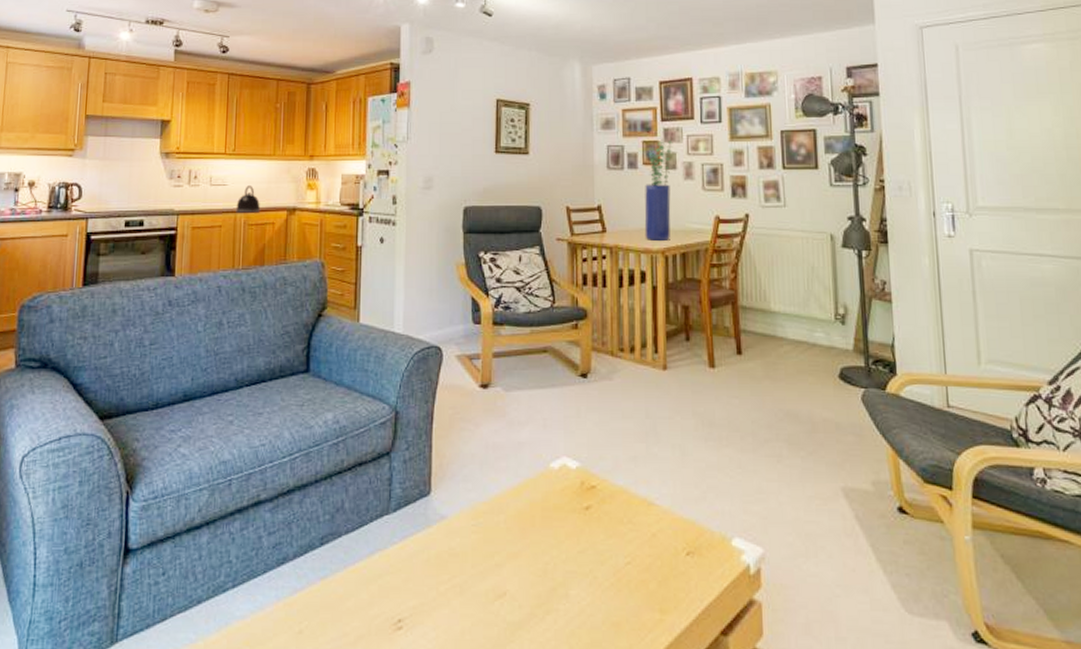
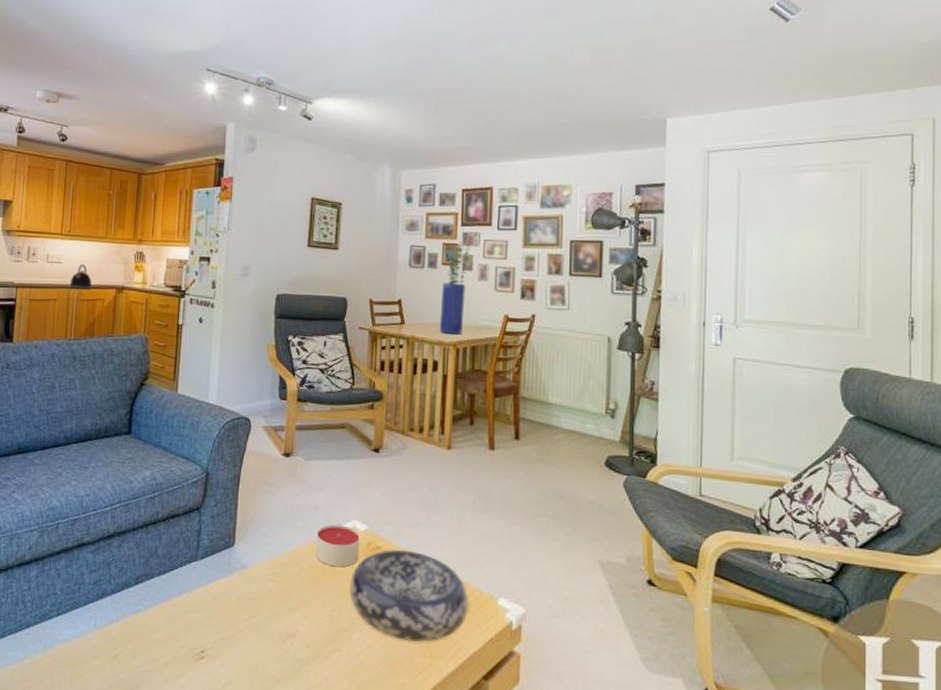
candle: none [523,463,572,512] -> present [316,524,360,568]
decorative bowl: none [563,488,699,596] -> present [349,549,469,642]

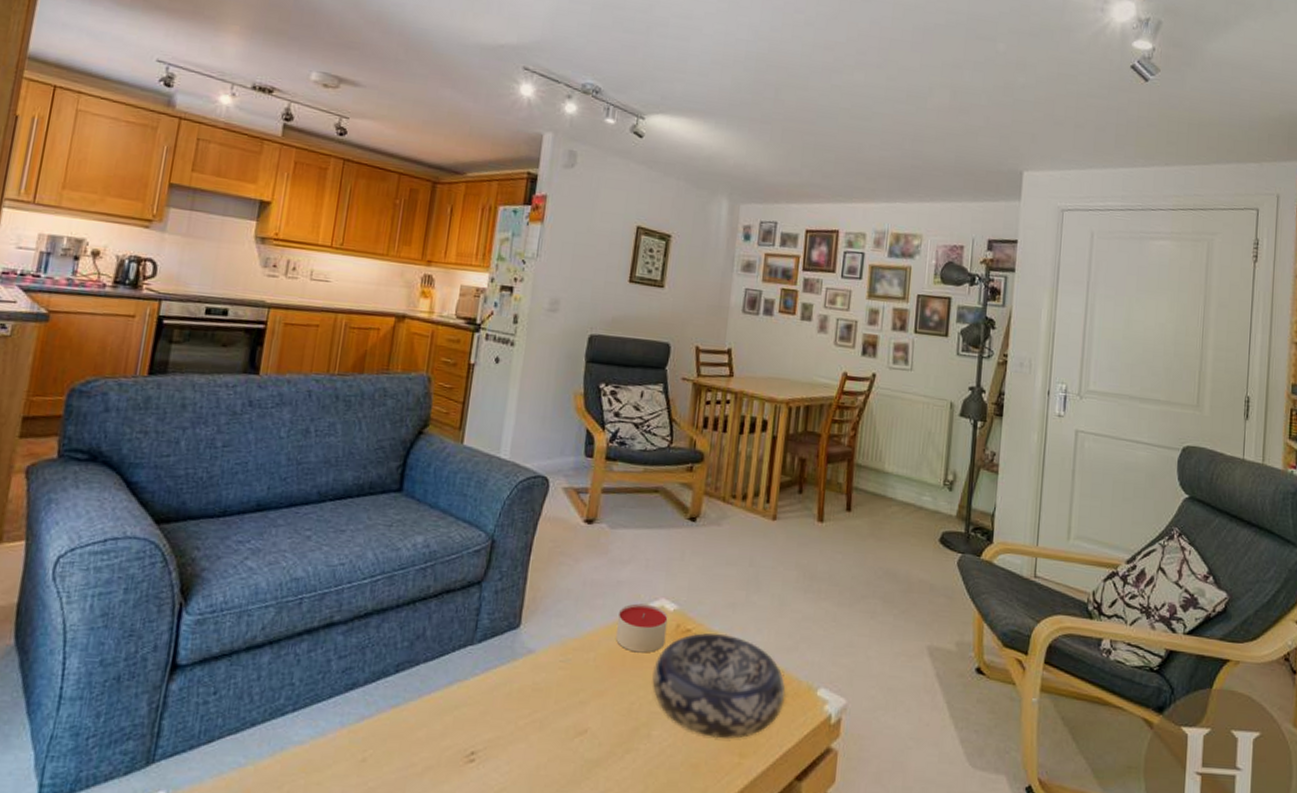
kettle: present [69,264,92,291] -> none [337,285,366,317]
vase: present [439,240,471,335] -> none [771,287,812,392]

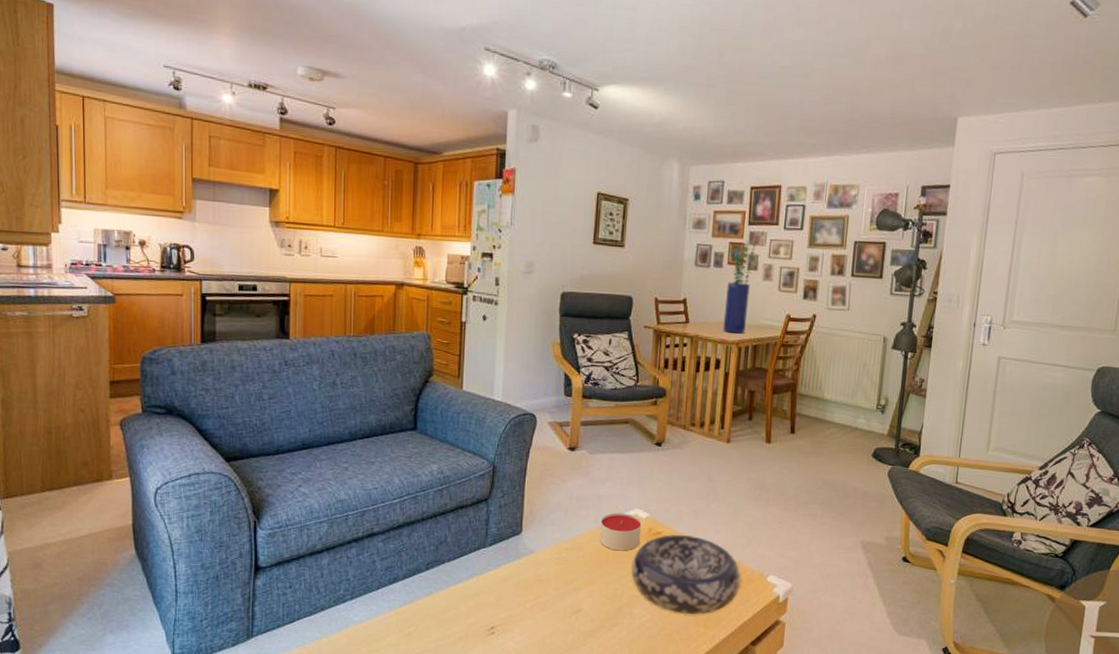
vase: none [771,287,812,392] -> present [723,240,757,334]

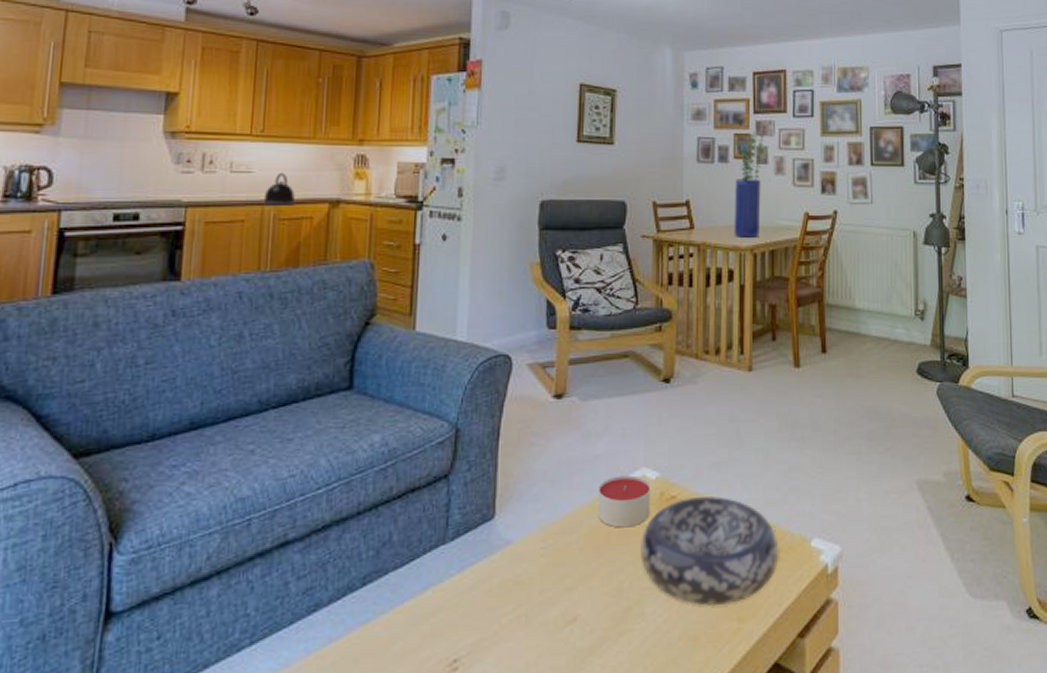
kettle: none [346,259,371,286] -> present [263,173,296,207]

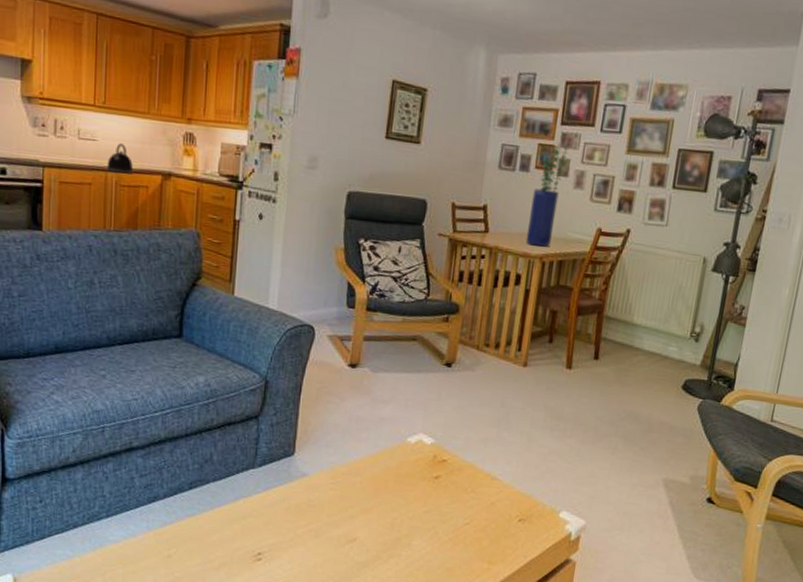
candle: present [599,475,651,528] -> none [380,437,426,479]
decorative bowl: present [640,495,779,607] -> none [412,463,532,549]

